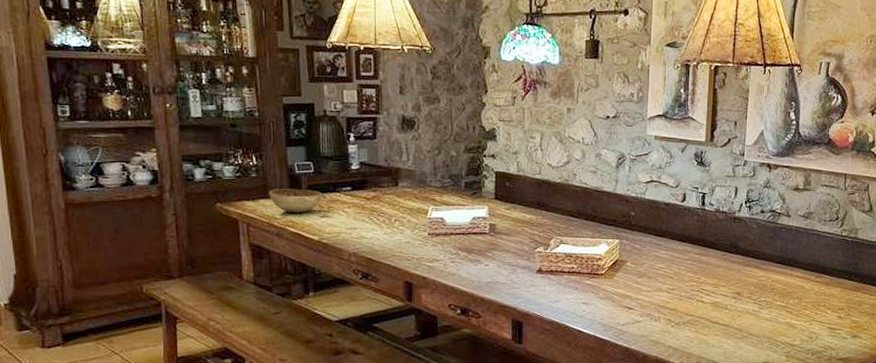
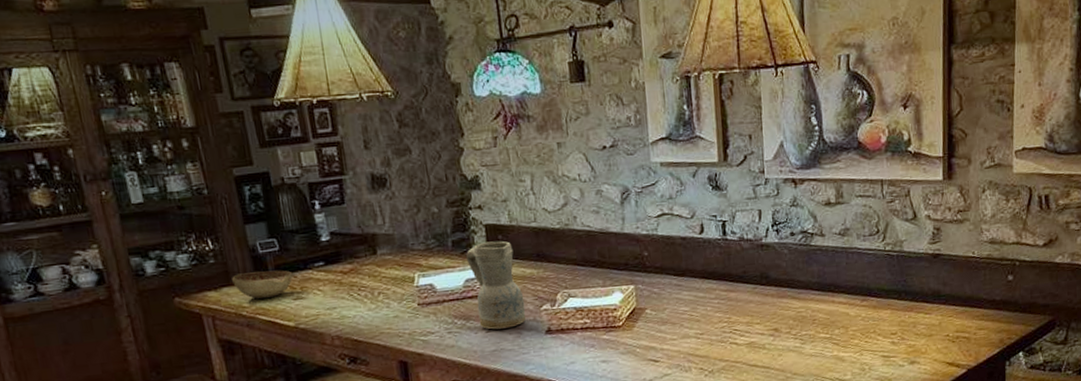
ceramic pitcher: none [475,187,522,264] -> present [465,240,526,330]

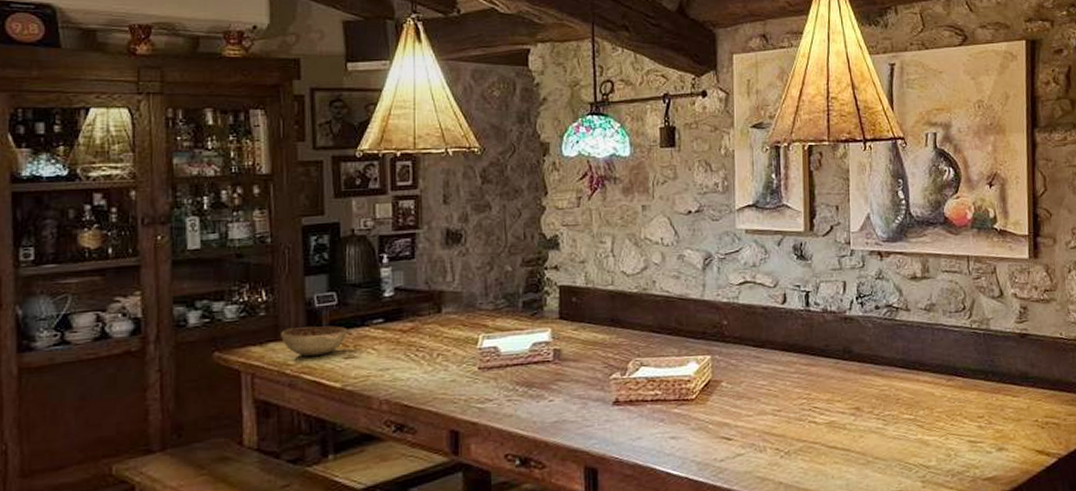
ceramic pitcher: present [465,240,526,330] -> none [535,303,594,399]

